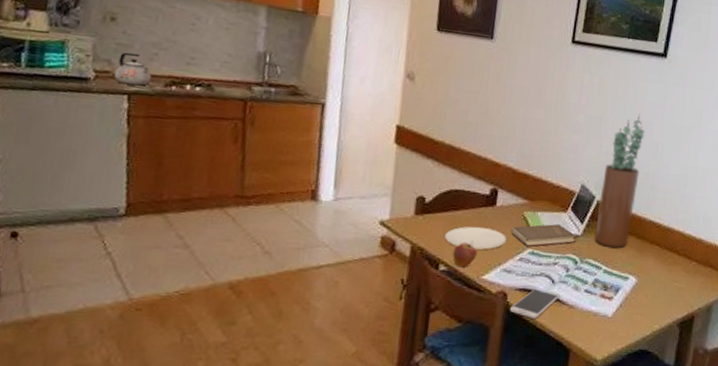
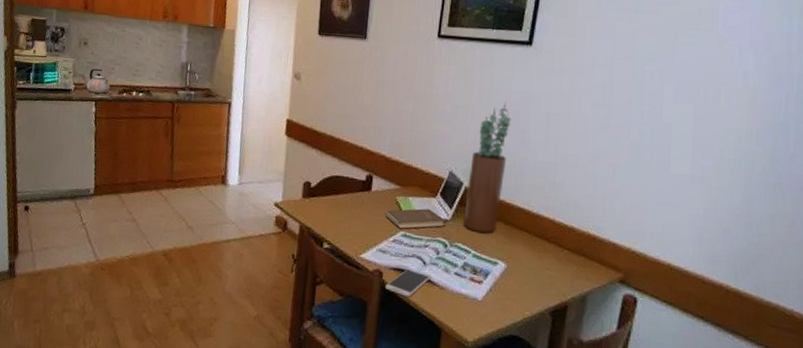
plate: present [445,226,506,250] -> none [328,209,381,231]
fruit: present [452,241,477,267] -> none [334,222,356,246]

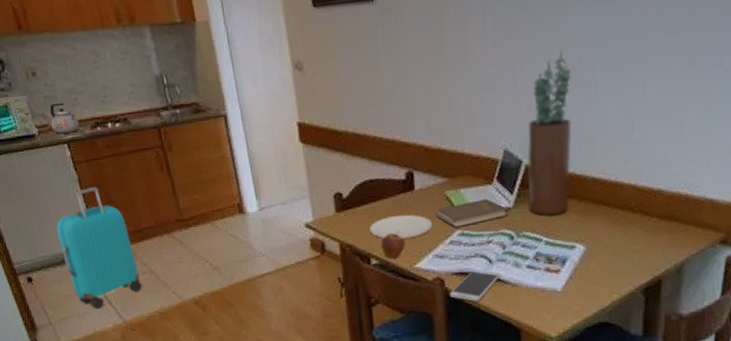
suitcase: none [62,139,124,245] -> present [56,187,143,309]
plate: none [328,209,381,231] -> present [370,214,432,239]
fruit: none [334,222,356,246] -> present [381,230,405,259]

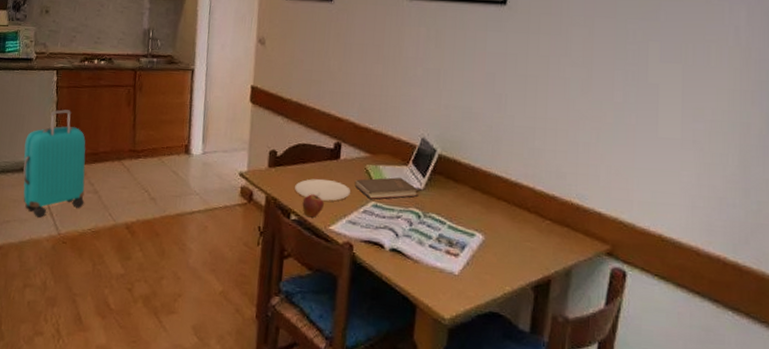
kettle: present [49,102,81,134] -> none [48,36,72,63]
smartphone: present [449,268,500,302] -> none [355,239,404,271]
vase: present [527,49,572,216] -> none [437,64,486,204]

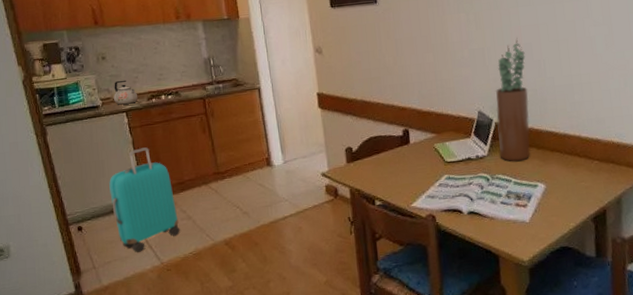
kettle: none [48,36,72,63] -> present [113,80,138,105]
plate: present [295,178,350,201] -> none [374,163,425,184]
fruit: present [302,192,324,218] -> none [383,176,403,200]
book: present [354,177,418,200] -> none [427,149,483,173]
vase: none [437,64,486,204] -> present [495,37,531,162]

